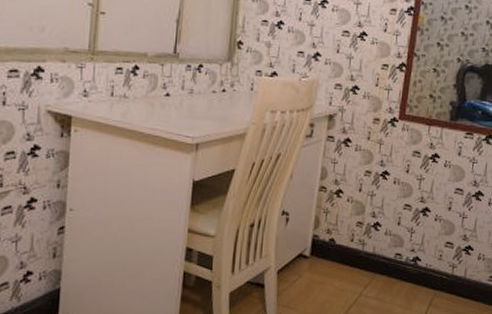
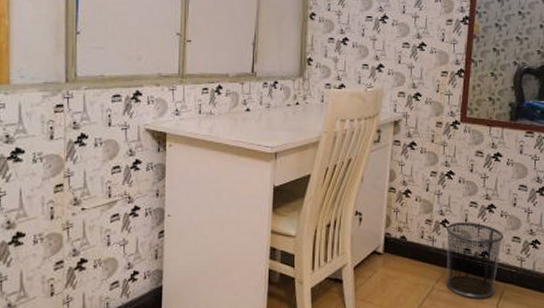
waste bin: none [374,225,437,306] -> present [445,222,504,299]

